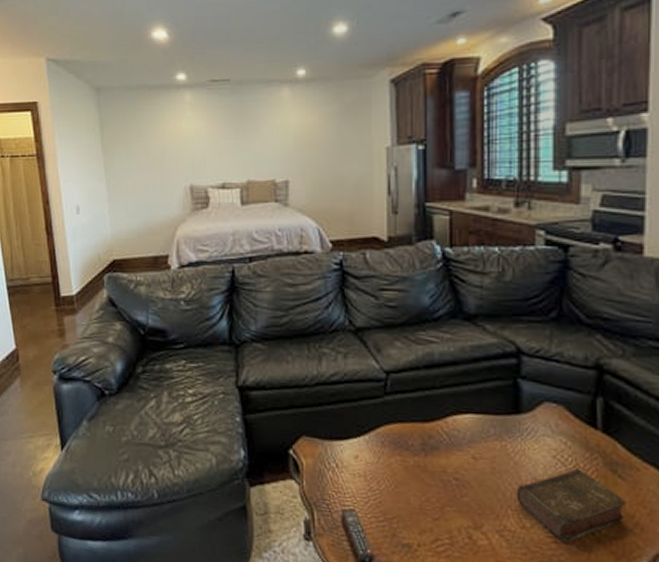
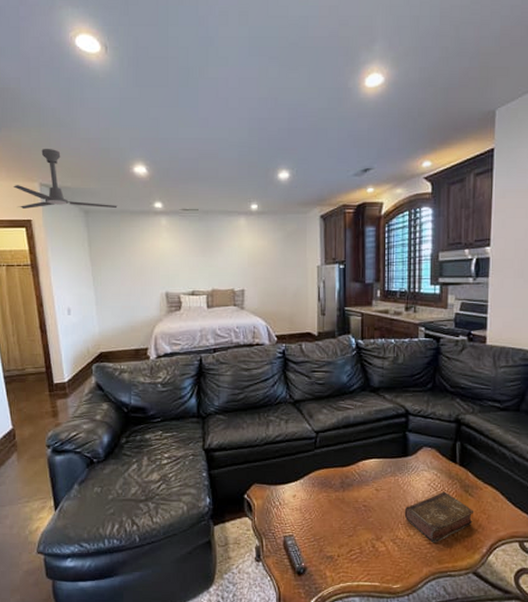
ceiling fan: none [17,16,133,89] -> present [12,149,118,209]

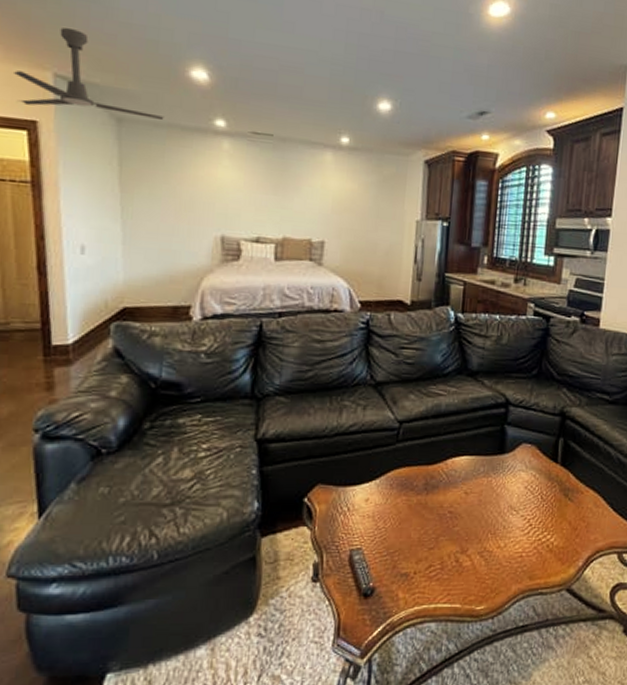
book: present [404,491,474,543] -> none [495,495,573,556]

